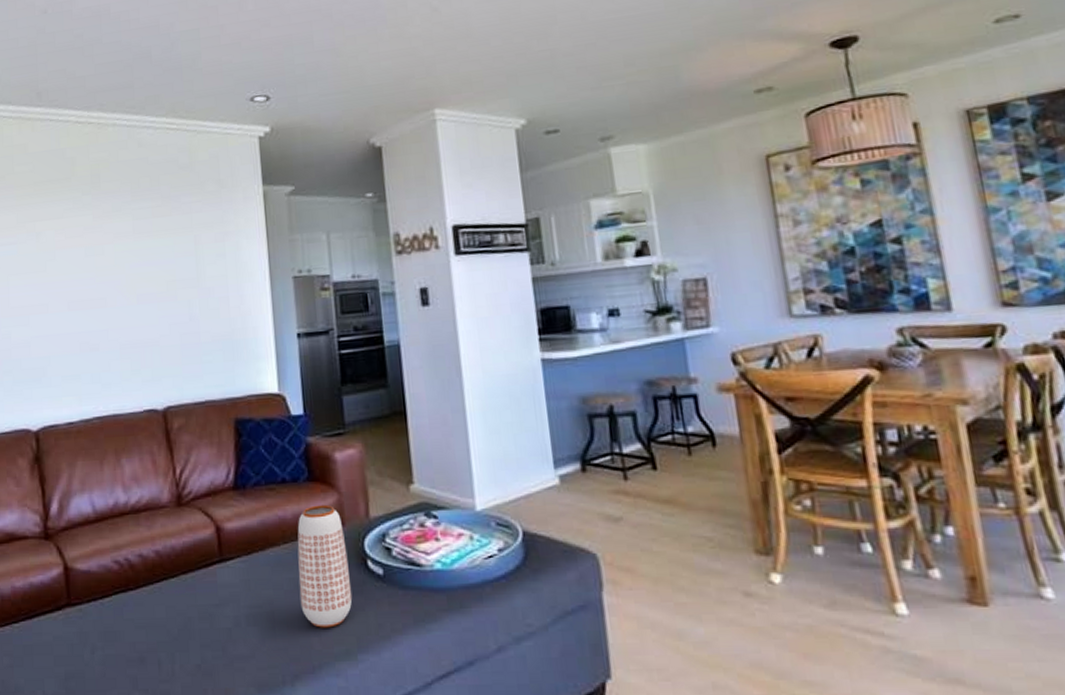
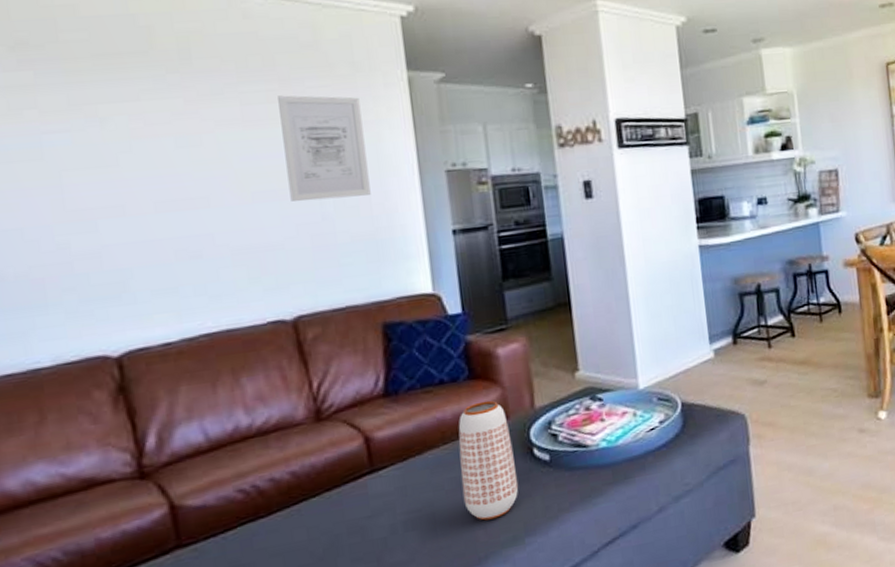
wall art: none [160,210,229,304] -> present [278,95,371,202]

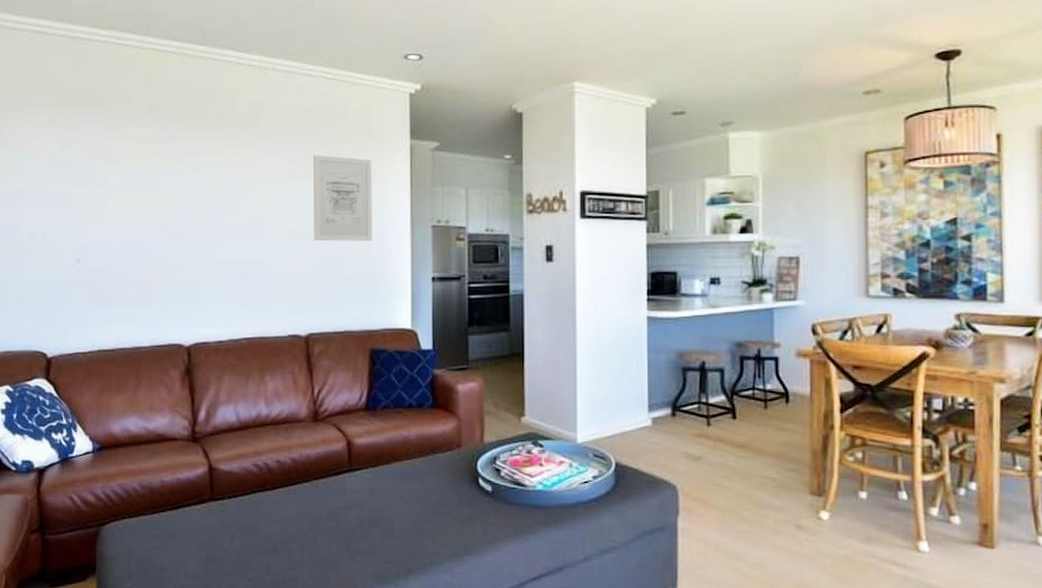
vase: present [458,400,519,521] -> none [417,428,463,533]

